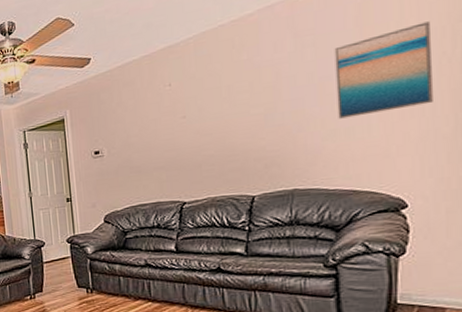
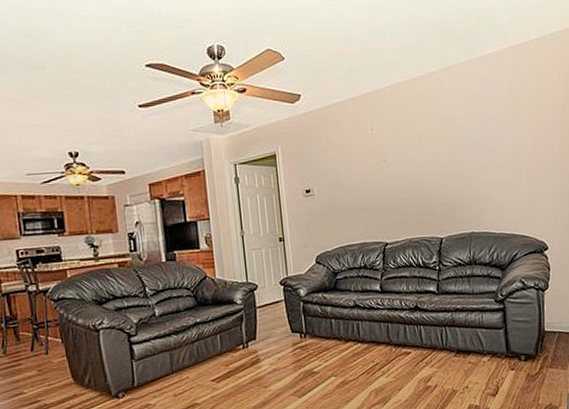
wall art: present [334,21,435,119] -> none [495,97,561,172]

